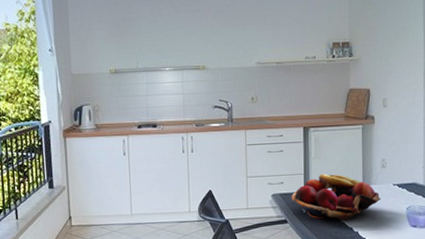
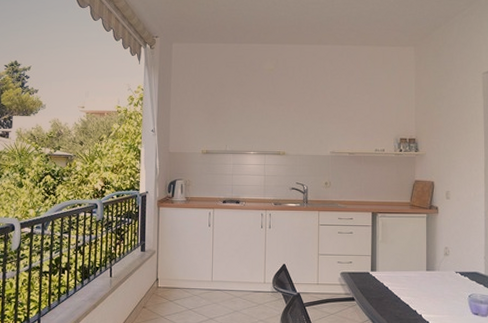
fruit basket: present [291,173,381,221] -> none [359,257,444,303]

